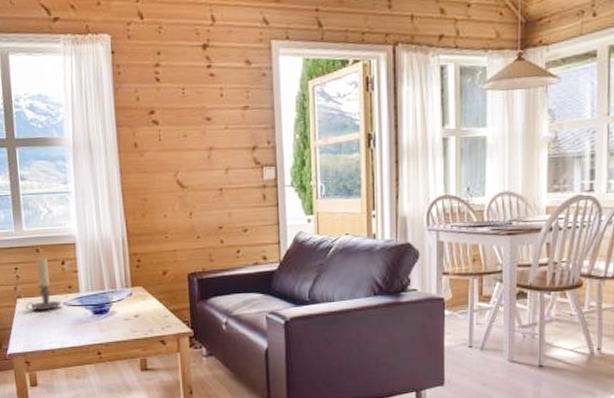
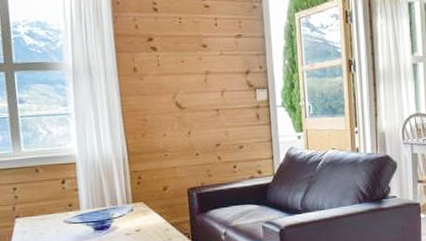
candle holder: present [26,257,61,311] -> none [24,177,62,231]

